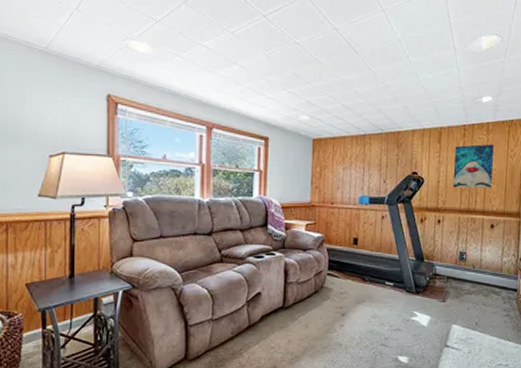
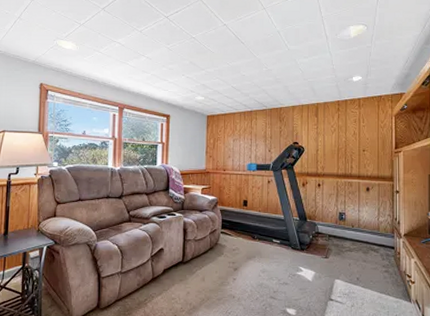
wall art: present [452,144,494,189] -> none [330,116,365,156]

